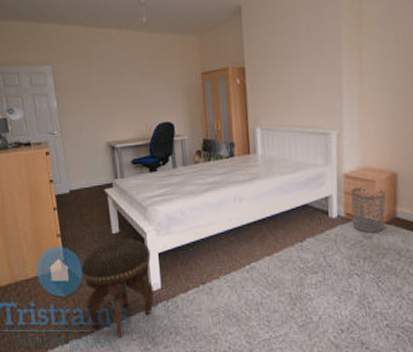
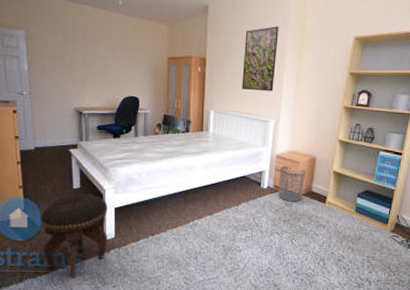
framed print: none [288,16,331,99] -> present [242,26,279,92]

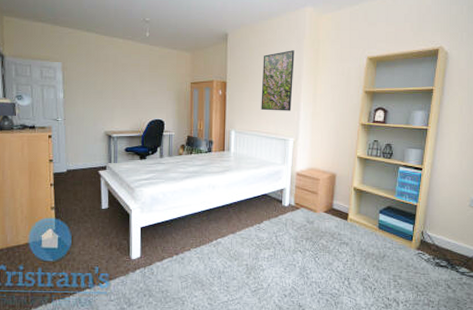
footstool: present [41,193,108,278] -> none [70,214,134,299]
waste bin: present [279,165,306,202] -> none [300,183,326,220]

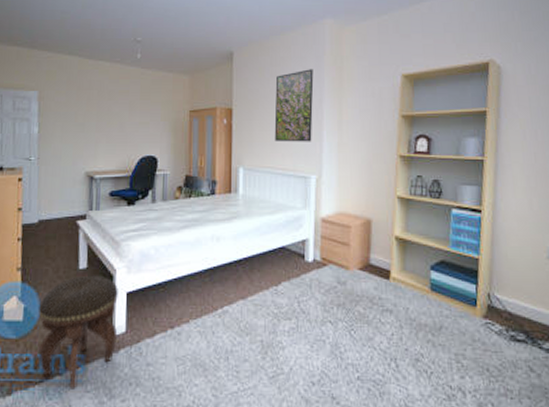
footstool: none [70,214,134,299] -> present [38,275,118,390]

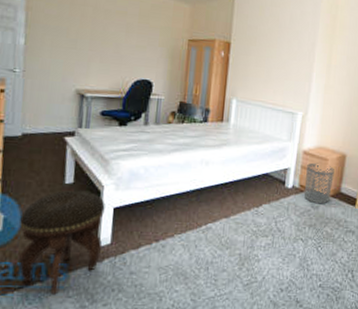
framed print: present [274,69,314,142] -> none [268,13,310,82]
waste bin: none [327,231,360,279] -> present [304,162,334,204]

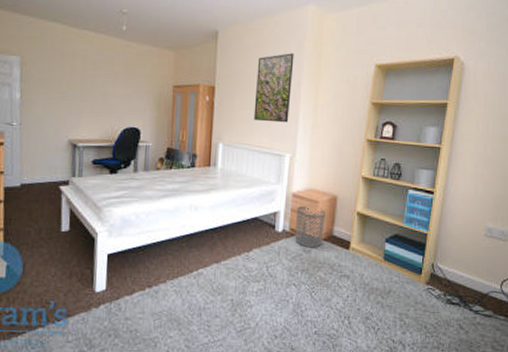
footstool: present [18,190,105,295] -> none [21,237,100,340]
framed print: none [268,13,310,82] -> present [254,53,294,123]

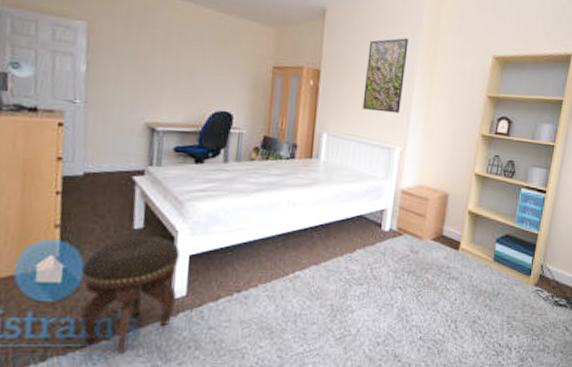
footstool: none [21,237,100,340] -> present [80,236,180,354]
waste bin: present [296,205,326,248] -> none [403,203,436,249]

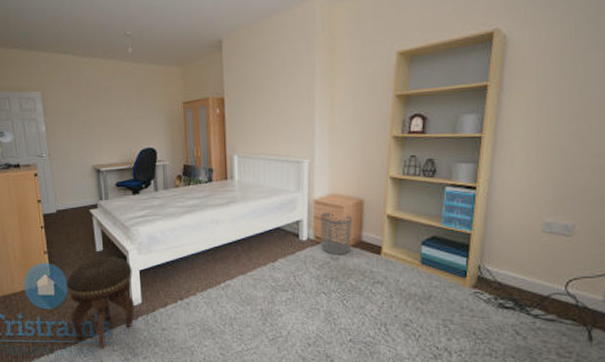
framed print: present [362,38,409,114] -> none [265,52,305,129]
waste bin: none [403,203,436,249] -> present [320,211,352,255]

